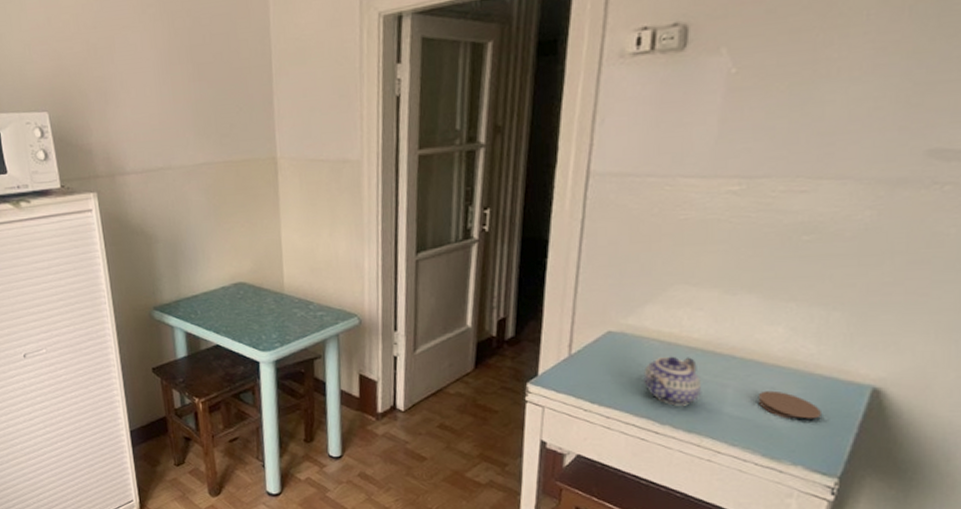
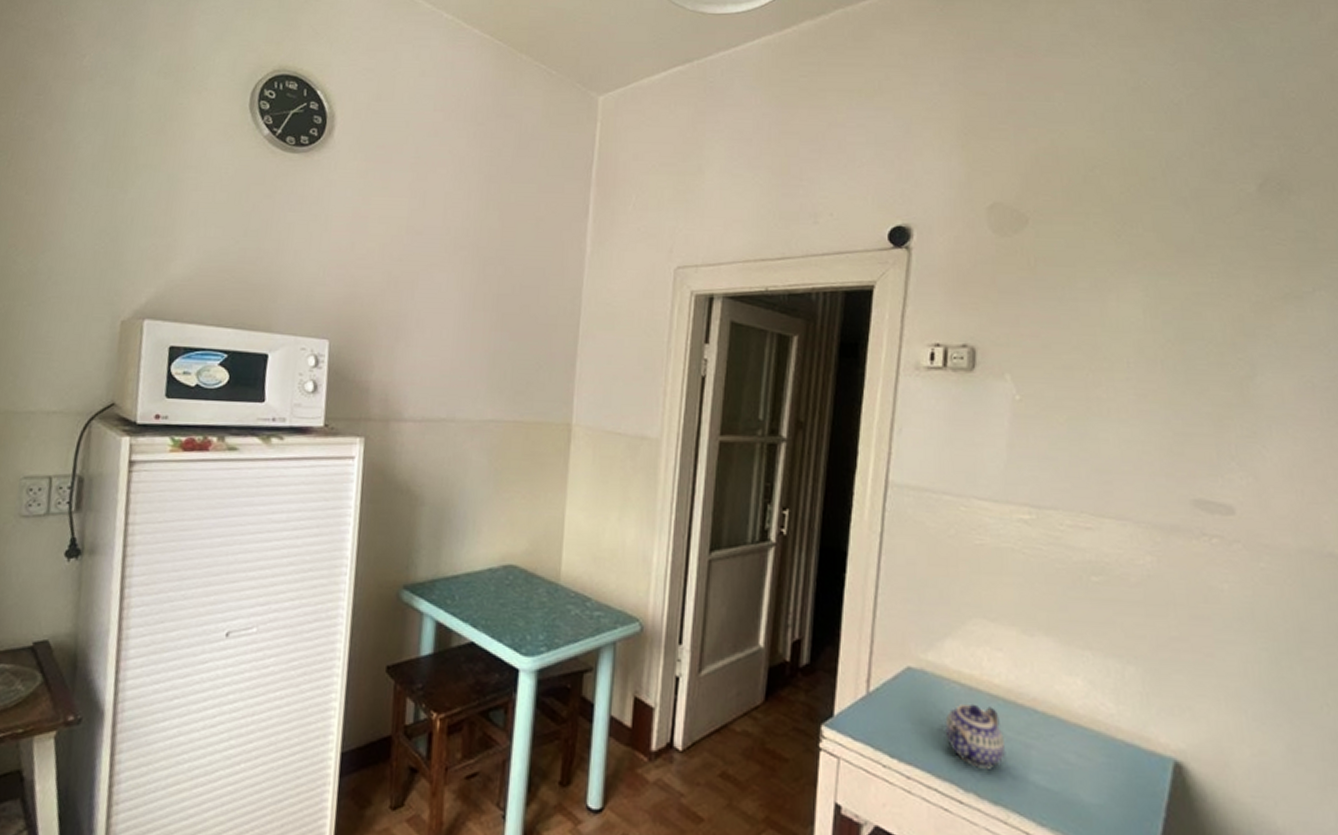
coaster: present [757,390,821,419] -> none [1063,756,1128,797]

